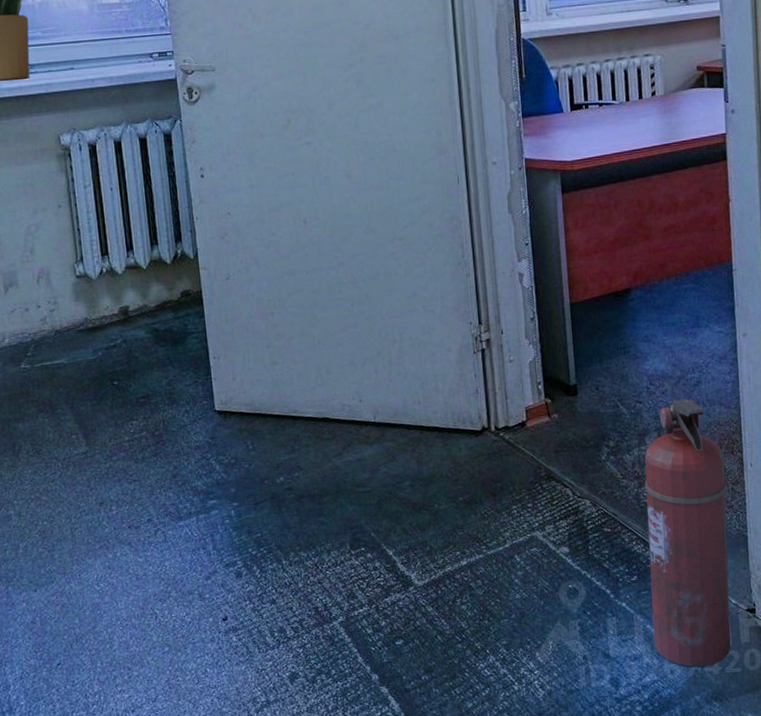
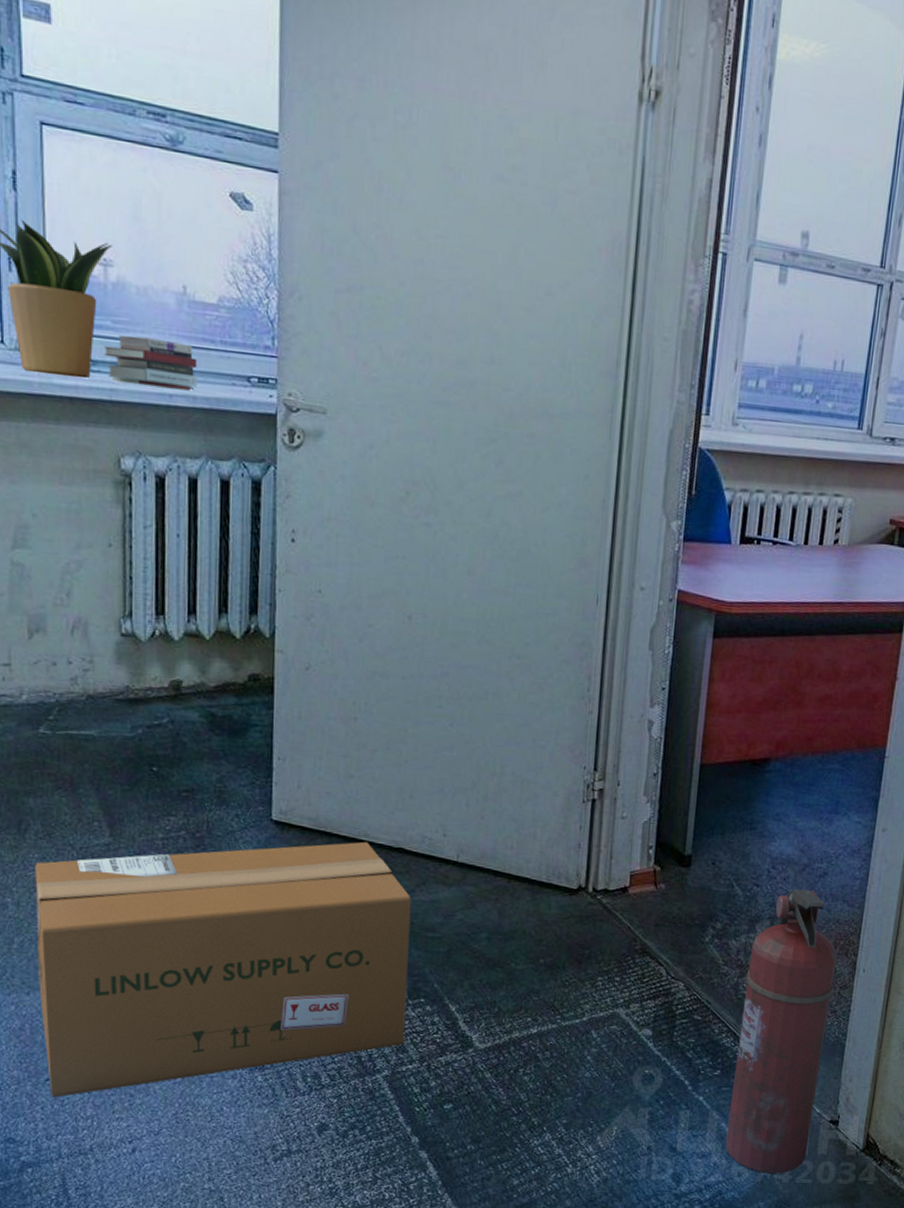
box: none [29,417,352,680] -> present [35,841,412,1098]
books: none [37,37,112,78] -> present [103,335,198,391]

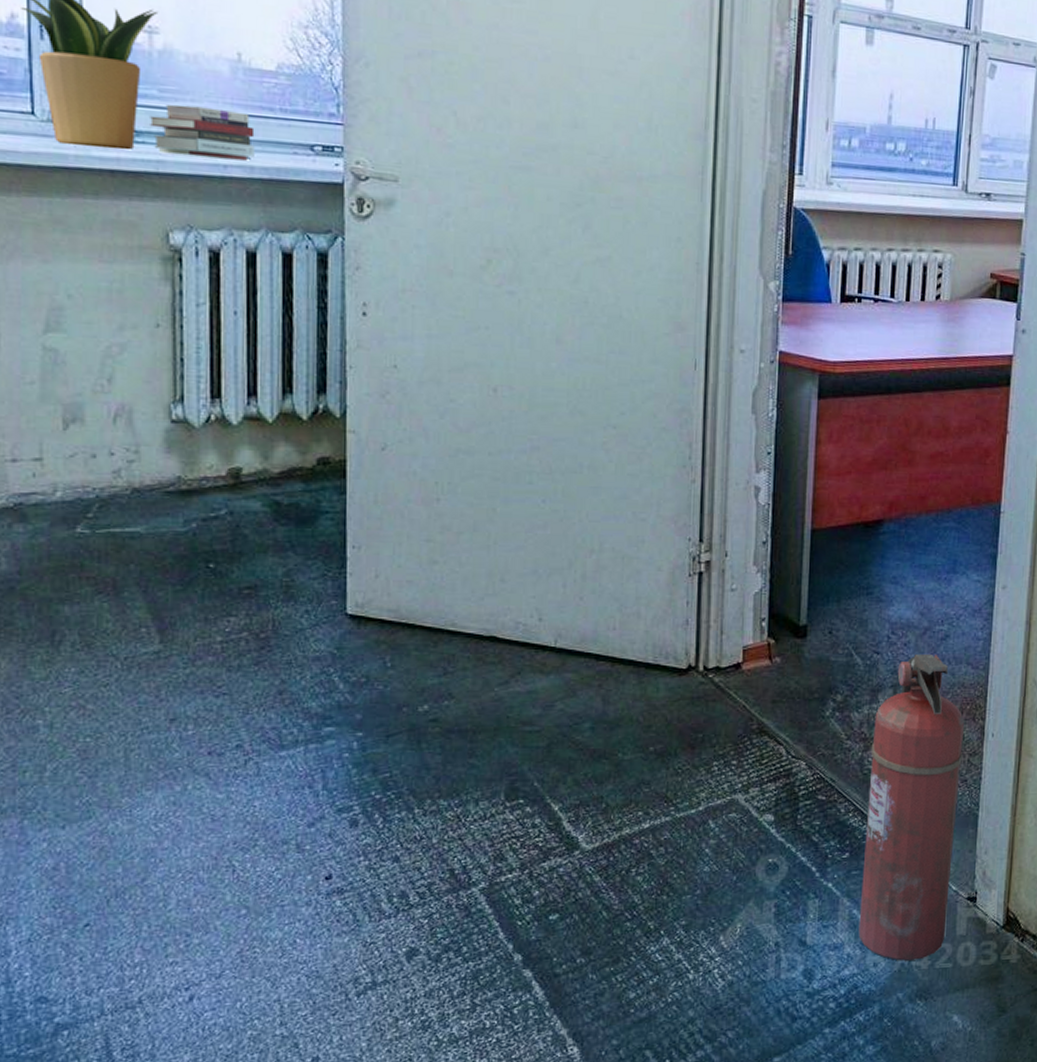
box: present [35,841,412,1098] -> none [72,631,506,946]

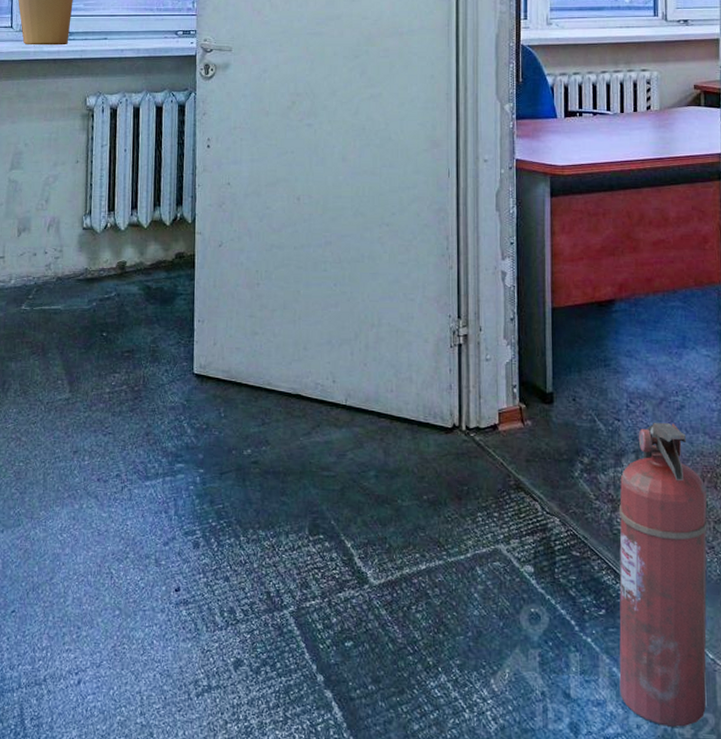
books: present [148,104,255,161] -> none [77,12,141,47]

